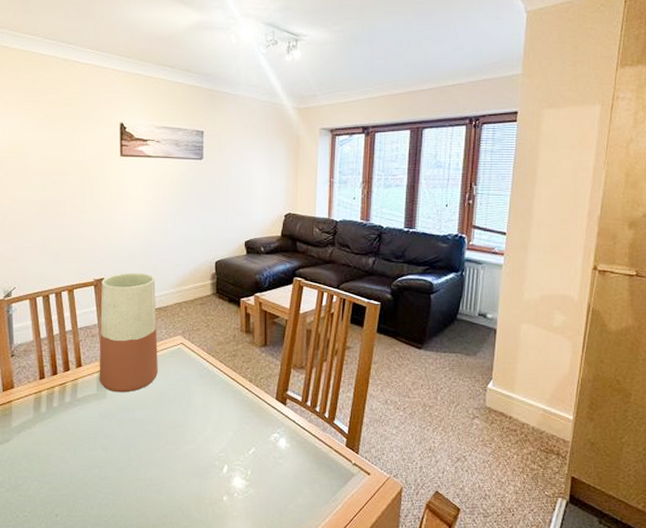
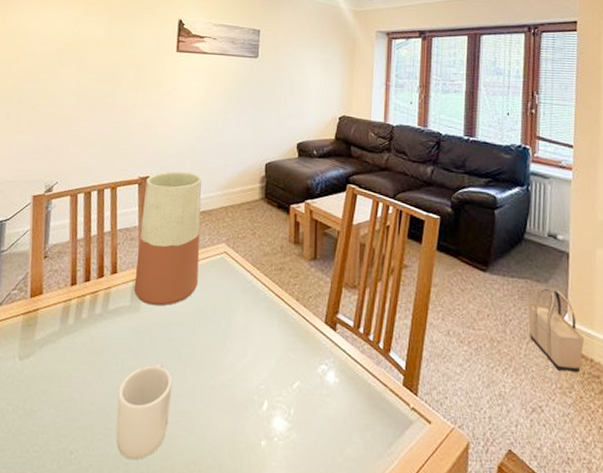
mug: none [93,440,142,518] -> present [116,363,173,460]
shopping bag: none [457,361,505,427] -> present [527,289,584,372]

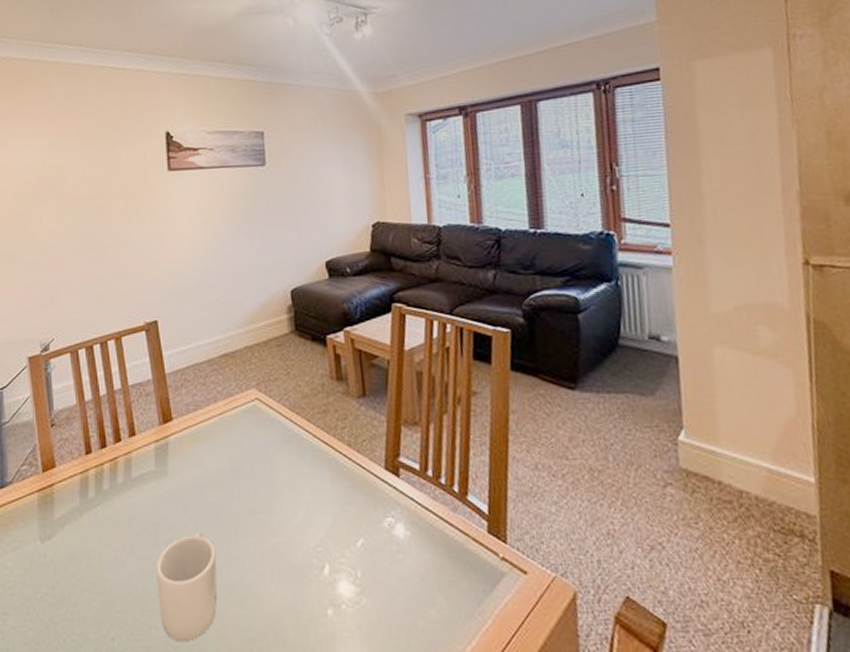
vase: present [133,172,202,306] -> none [154,311,230,468]
shopping bag: present [527,289,584,372] -> none [631,402,708,499]

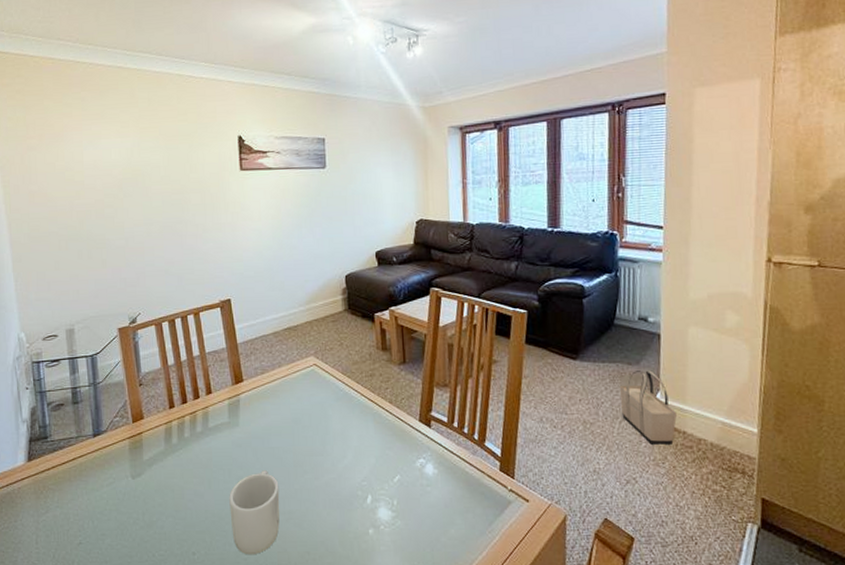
shopping bag: none [631,402,708,499] -> present [619,370,677,445]

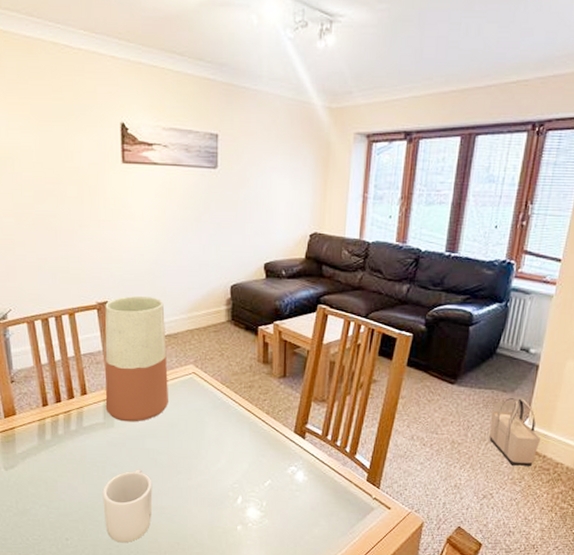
vase: none [228,291,291,420] -> present [105,296,168,422]

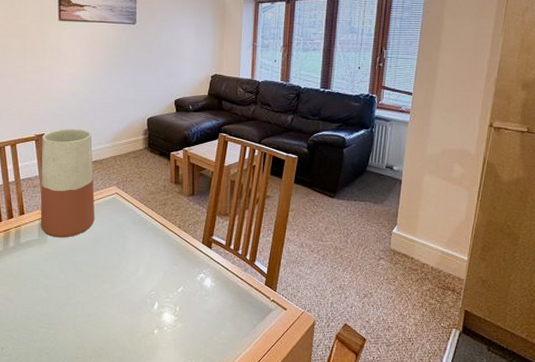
mug: present [103,469,153,543] -> none [36,280,80,350]
shopping bag: present [489,398,540,466] -> none [365,209,408,267]

